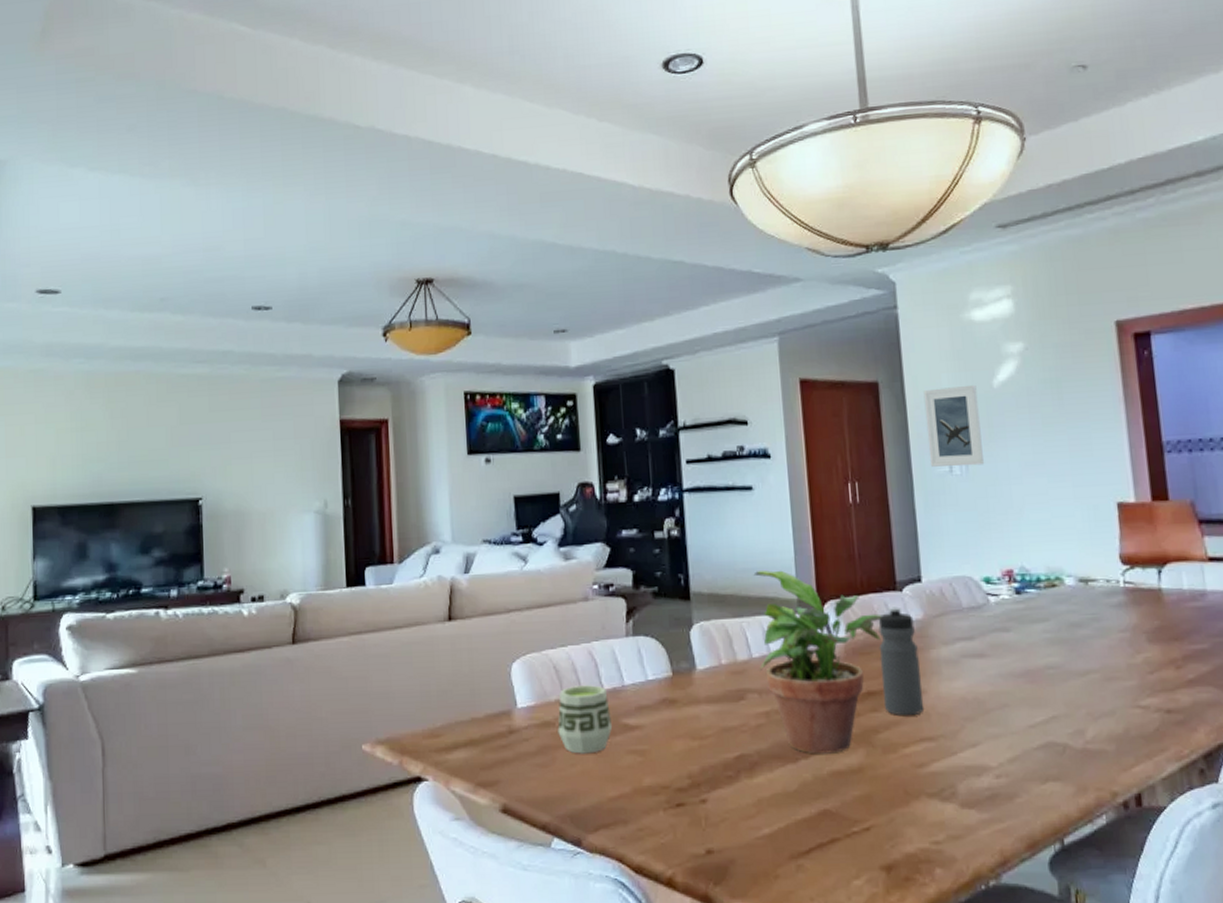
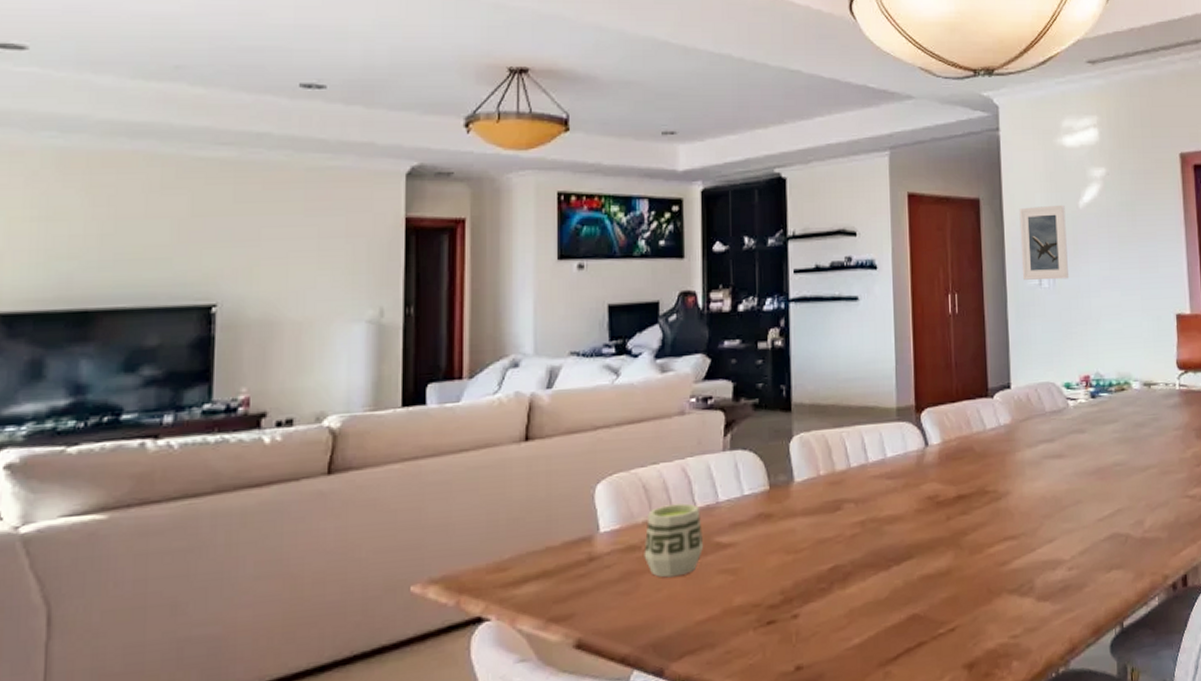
potted plant: present [753,570,882,754] -> none [855,379,974,560]
water bottle: present [878,607,925,716] -> none [970,412,1009,518]

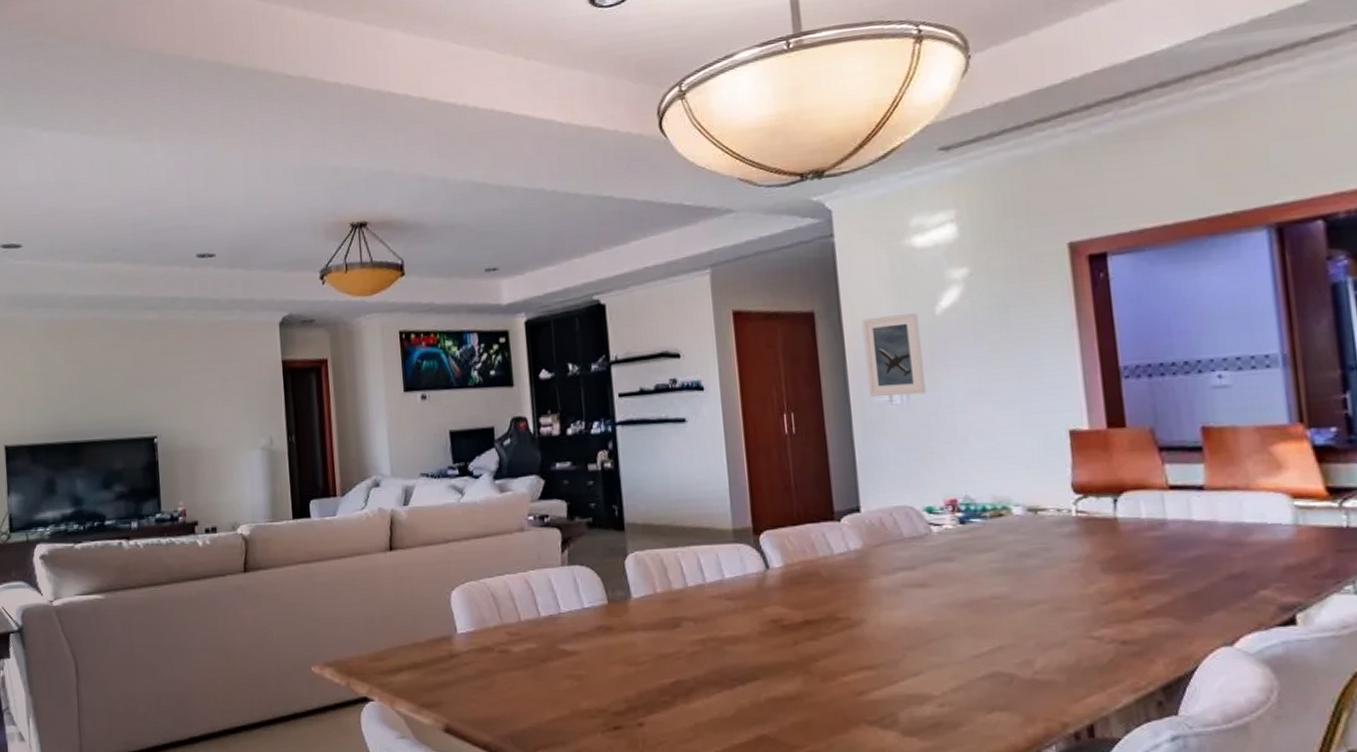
cup: present [644,503,704,578] -> none [496,612,550,678]

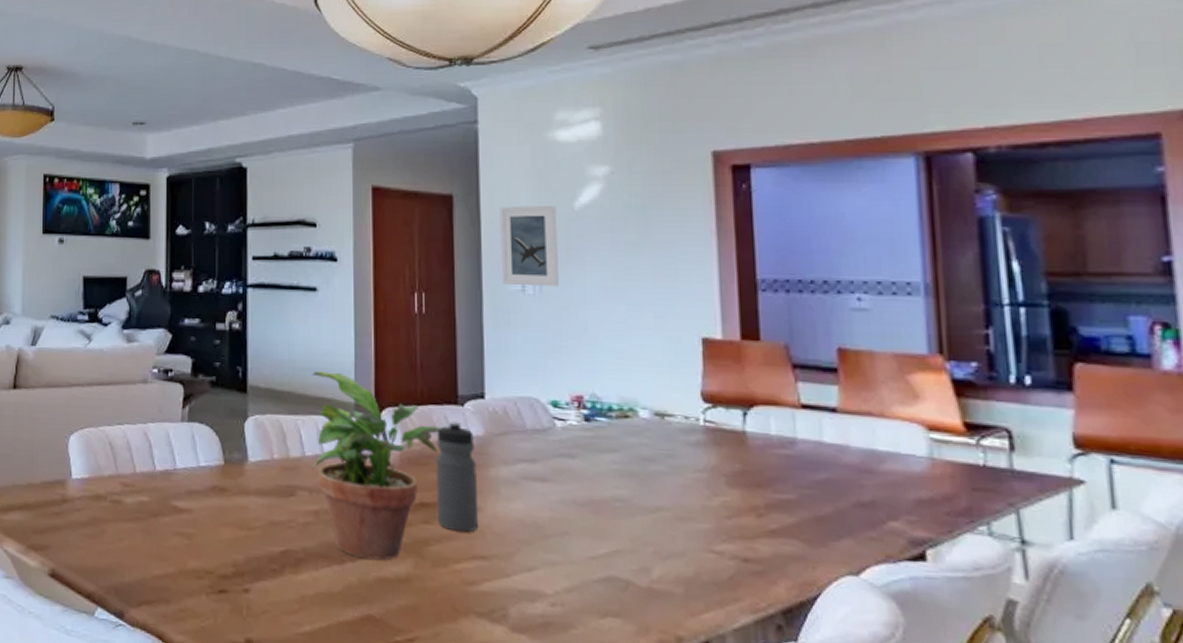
potted plant: none [688,501,820,681] -> present [311,371,441,560]
water bottle: none [815,537,864,645] -> present [435,420,479,533]

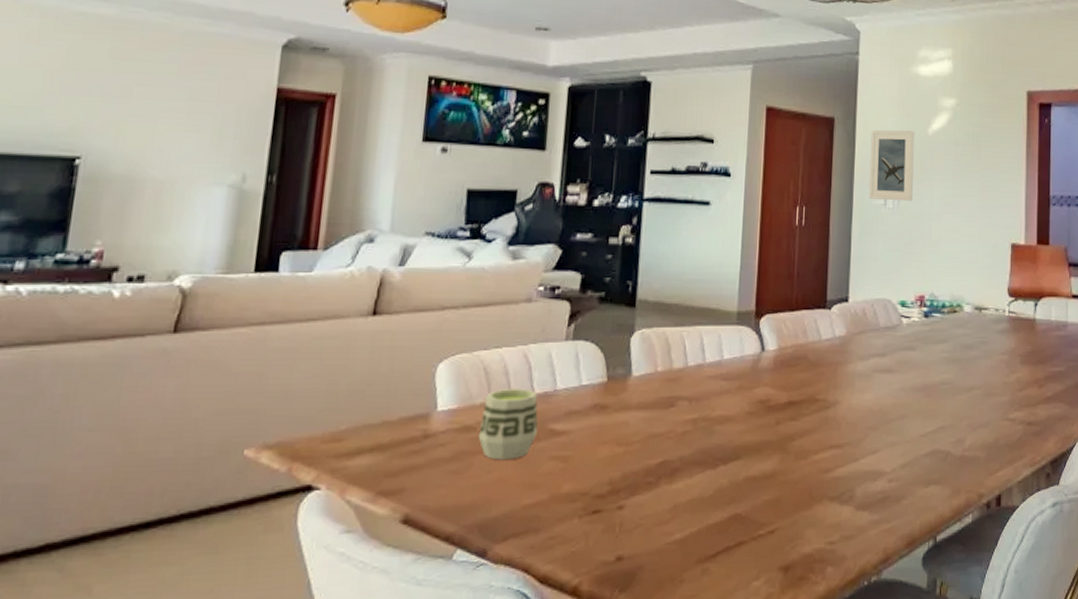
cup: none [109,463,162,531] -> present [478,389,539,460]
potted plant: present [311,371,441,560] -> none [693,283,811,460]
water bottle: present [435,420,479,533] -> none [801,323,838,425]

